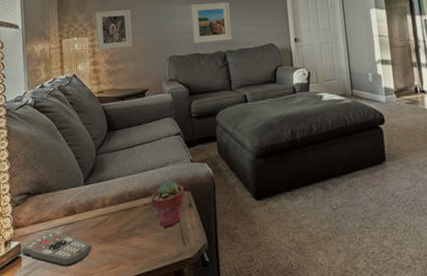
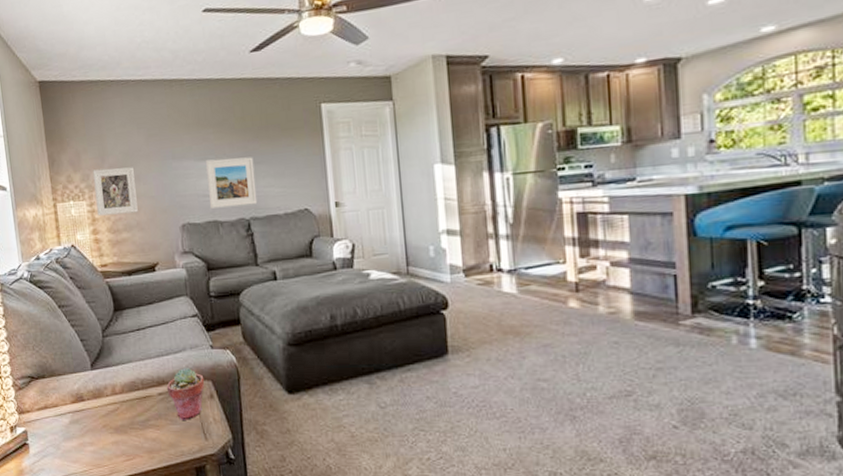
remote control: present [21,231,92,267] -> none [28,419,104,456]

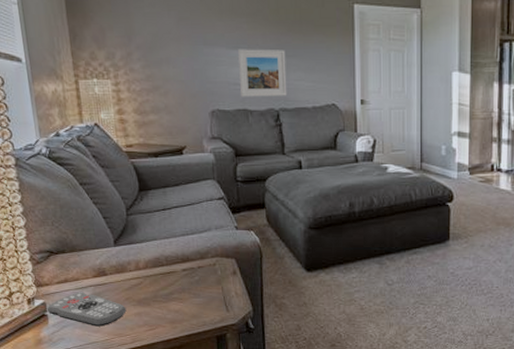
remote control: none [28,419,104,456] -> present [47,292,127,327]
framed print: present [93,167,138,216] -> none [118,48,166,96]
potted succulent: present [166,368,205,420] -> none [190,247,229,294]

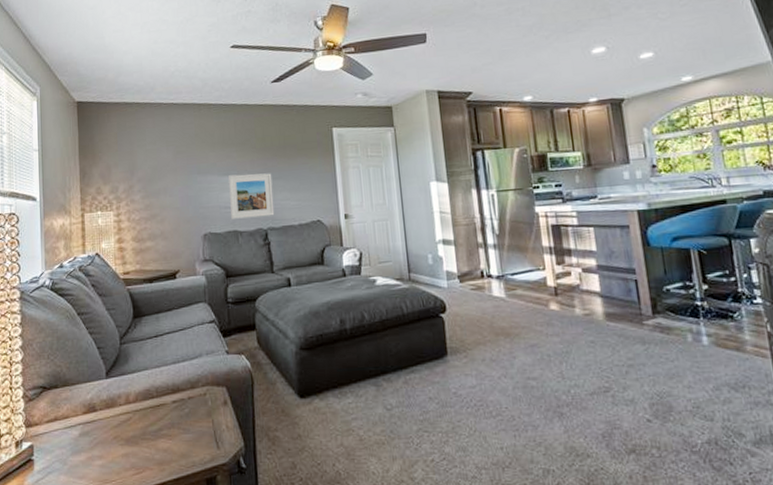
remote control: present [47,292,127,327] -> none [34,431,114,472]

